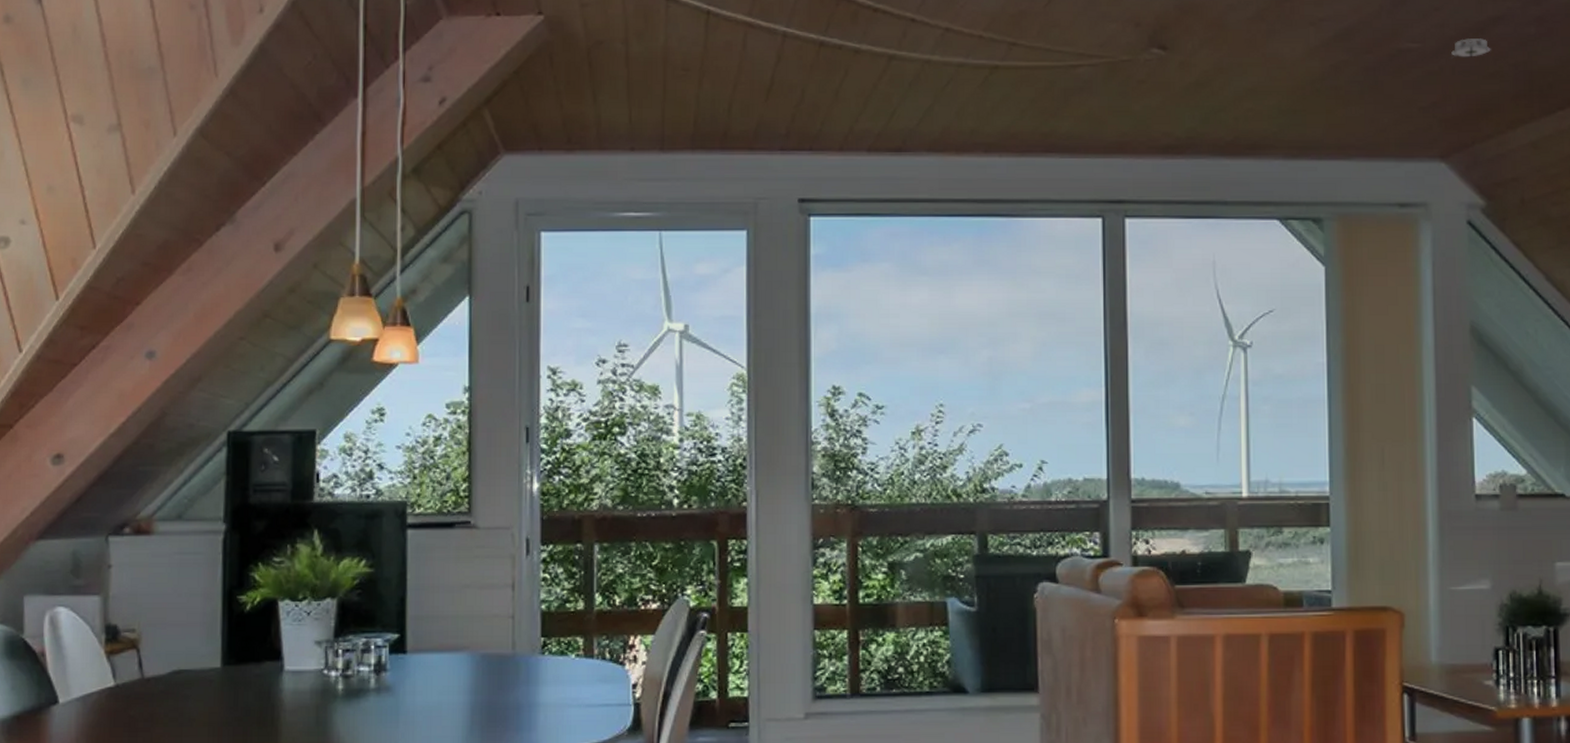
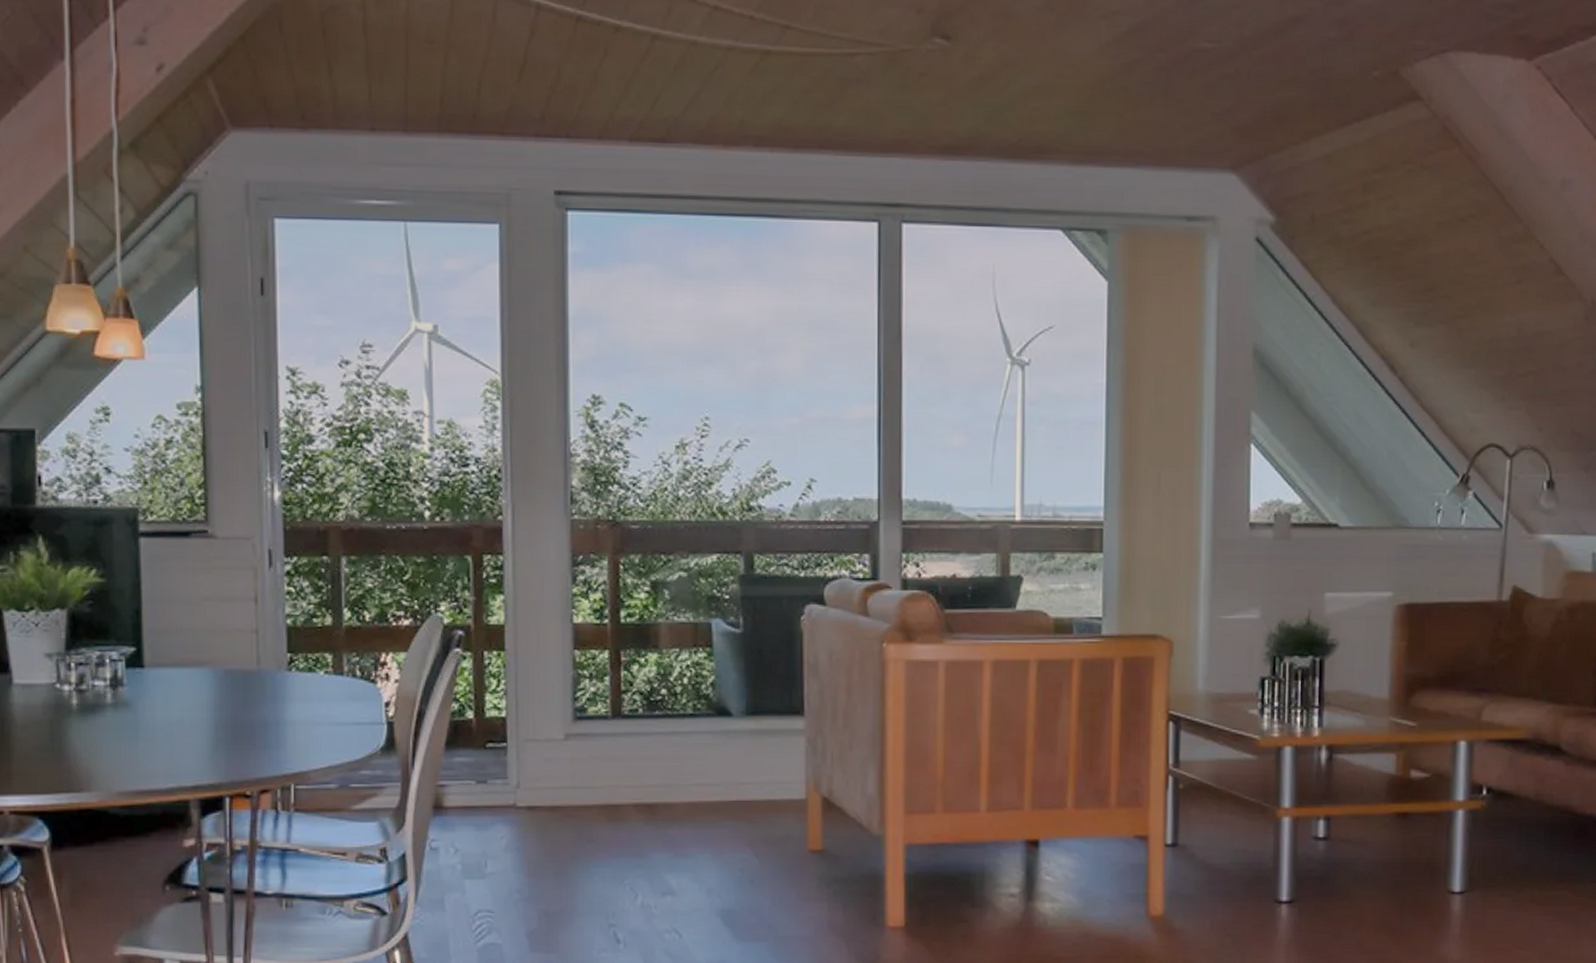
smoke detector: present [1451,38,1491,59] -> none [1248,40,1289,61]

